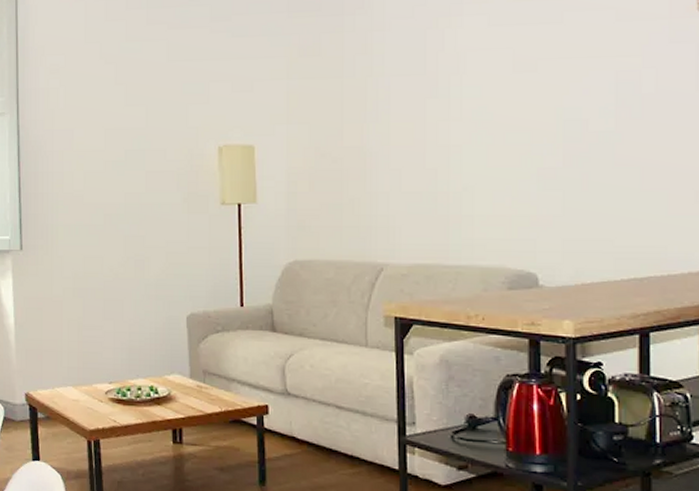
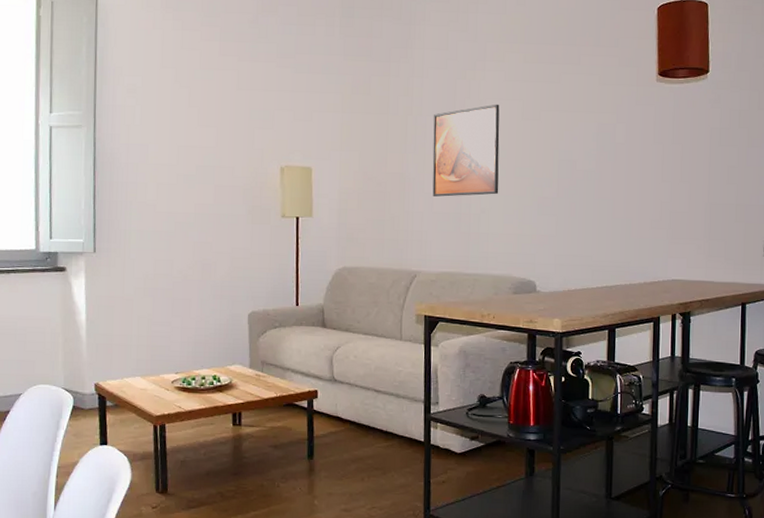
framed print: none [398,55,485,173] -> present [432,104,500,197]

